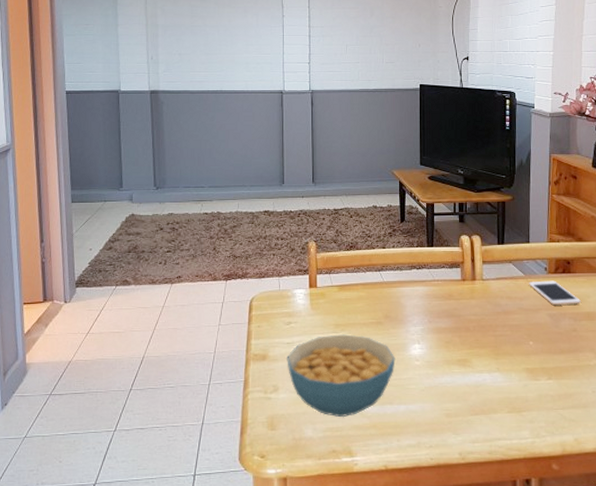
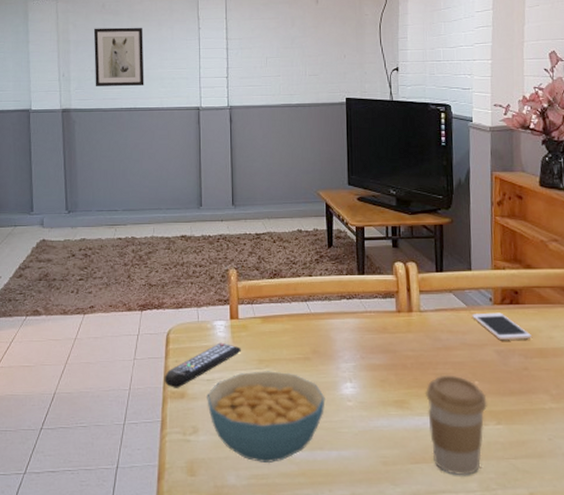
wall art: none [181,13,230,69] -> present [93,27,144,86]
remote control: none [247,309,319,351] -> present [164,342,241,388]
coffee cup: none [485,336,540,425] -> present [424,375,487,476]

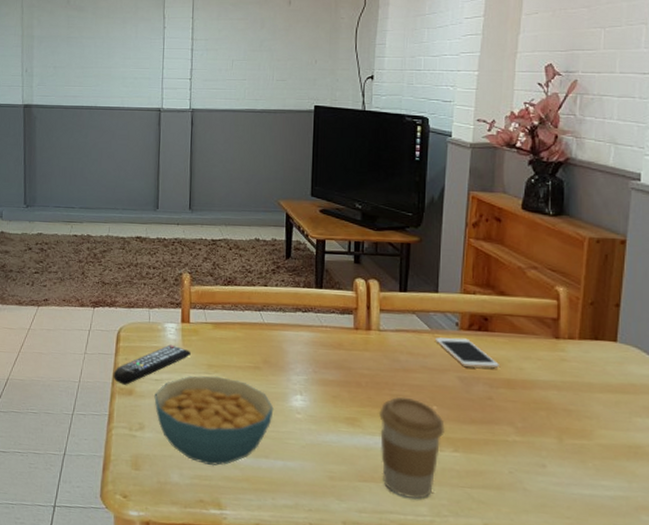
wall art: present [93,27,144,86] -> none [57,24,107,84]

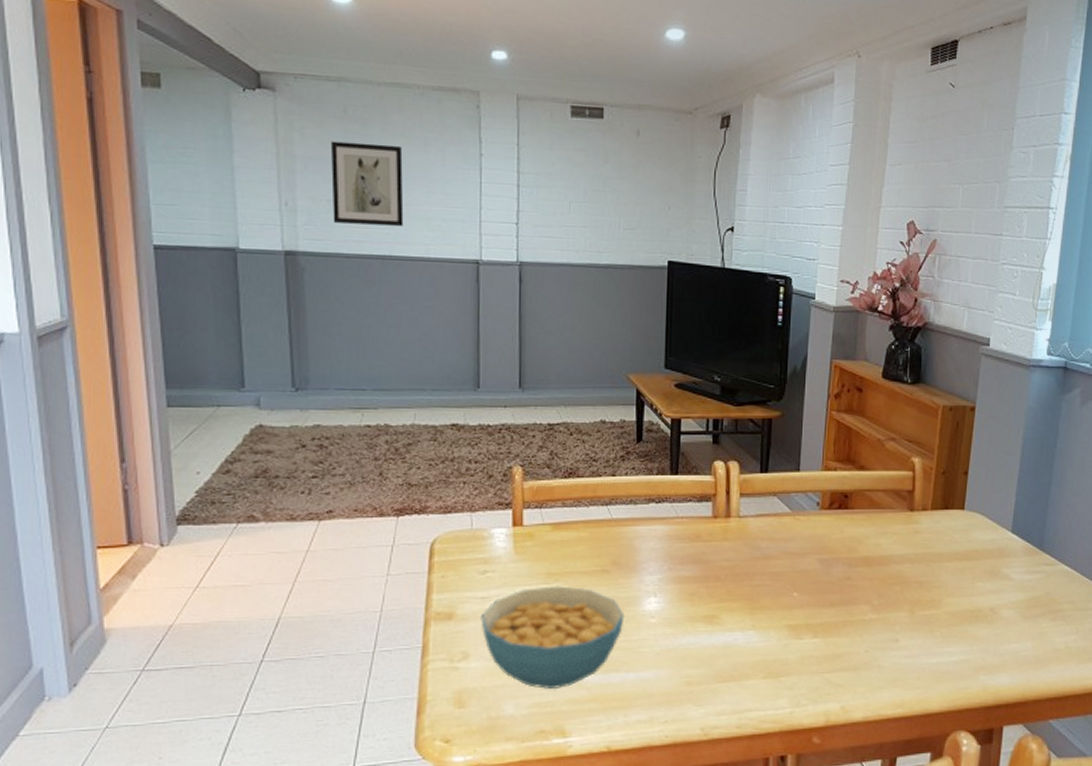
wall art: none [57,24,107,84] -> present [330,141,404,226]
remote control: present [113,344,191,385] -> none [426,554,525,608]
coffee cup: present [378,396,445,500] -> none [738,586,805,693]
cell phone: present [436,337,499,369] -> none [797,518,858,549]

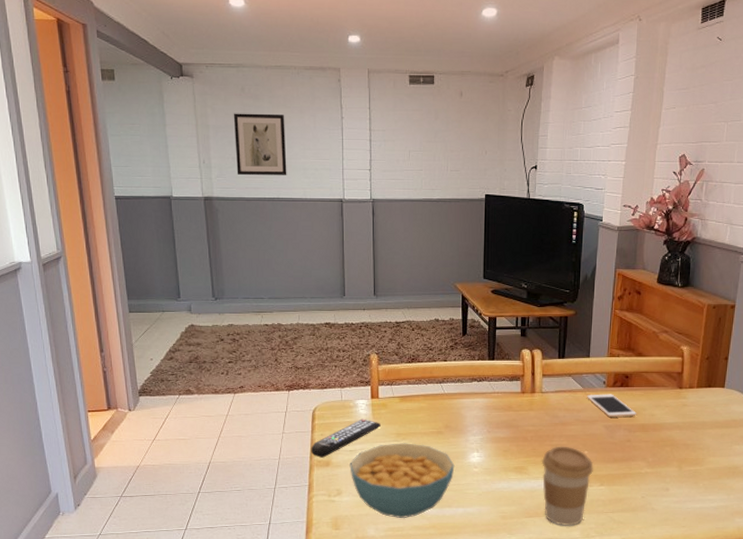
remote control: none [426,554,525,608] -> present [310,419,381,458]
coffee cup: none [738,586,805,693] -> present [541,446,594,527]
cell phone: none [797,518,858,549] -> present [587,394,636,418]

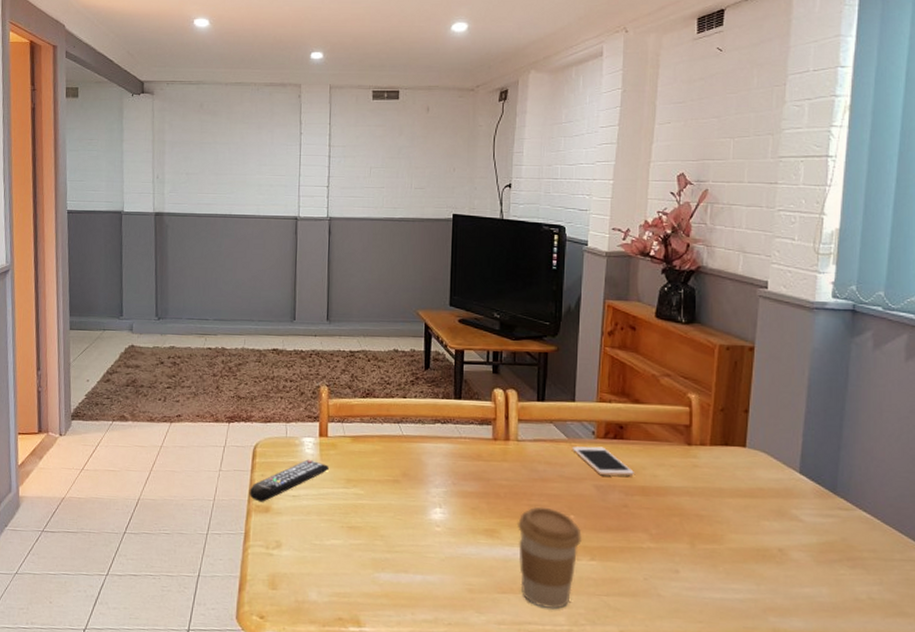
wall art: present [233,113,287,175] -> none [189,129,242,191]
cereal bowl: present [348,443,455,519] -> none [290,490,413,583]

